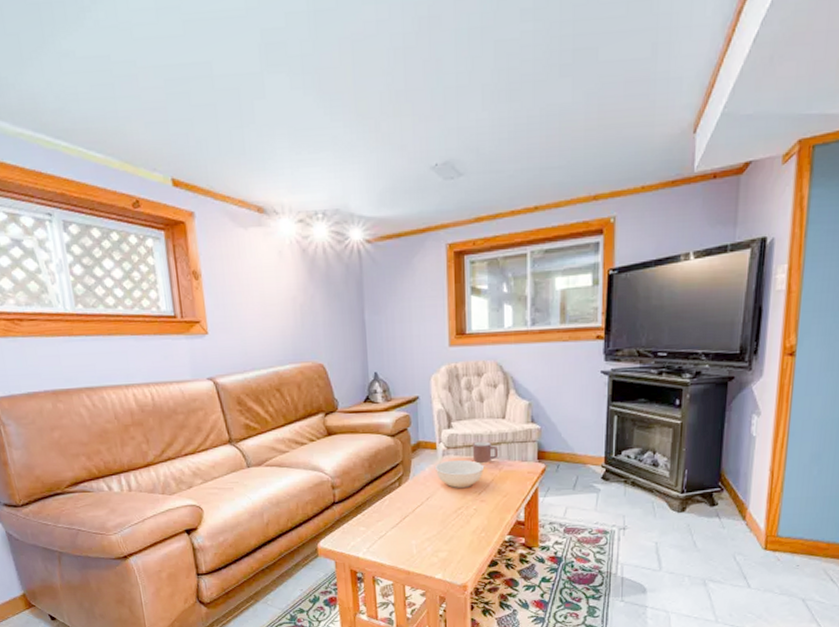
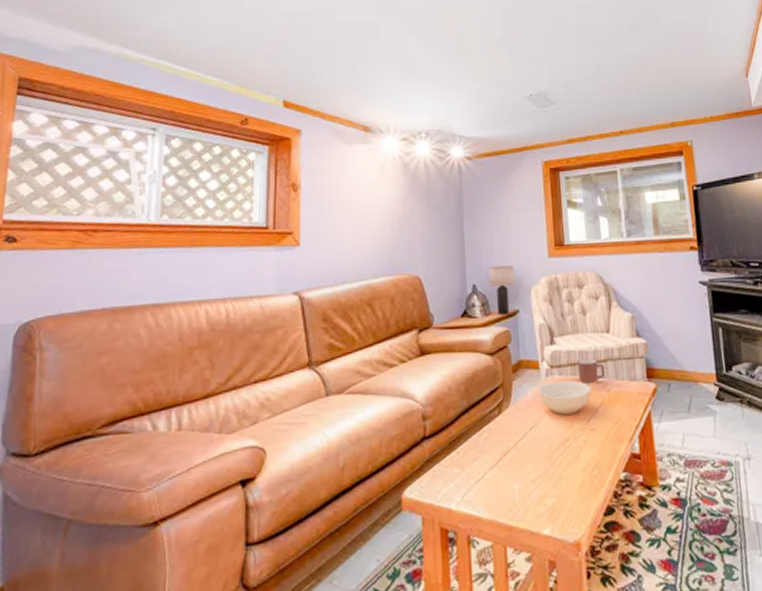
table lamp: none [389,354,416,401] -> present [488,265,516,315]

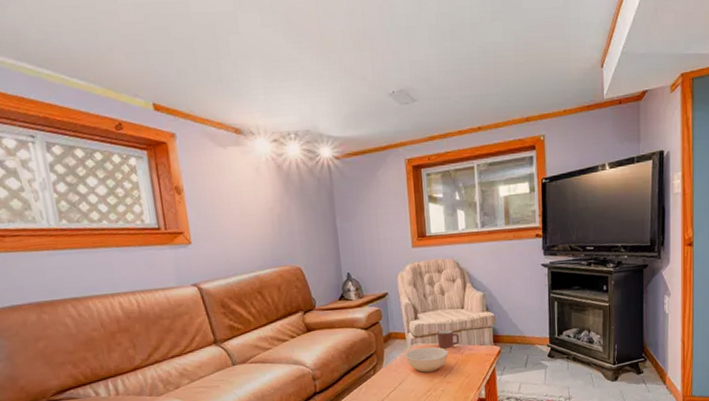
table lamp: present [488,265,516,315] -> none [360,255,385,298]

